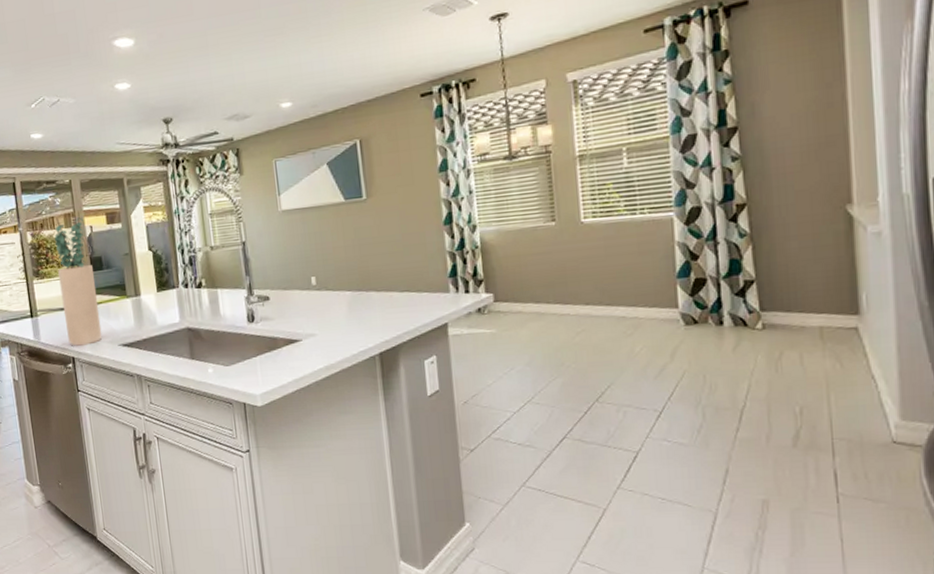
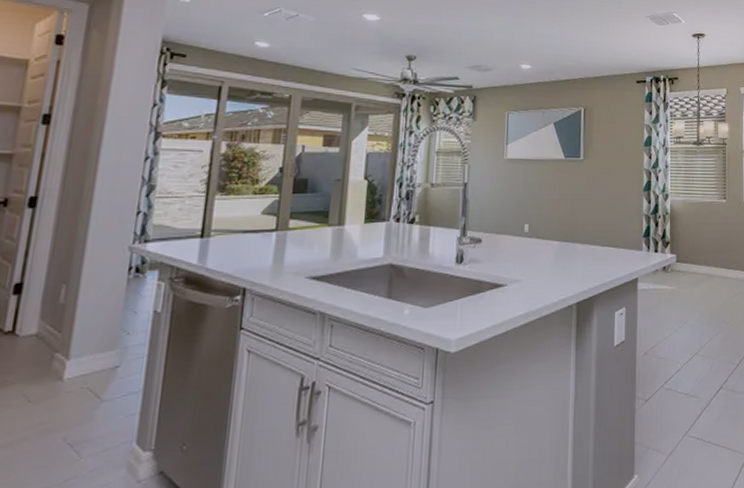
vase: present [54,211,103,346] -> none [243,128,297,275]

